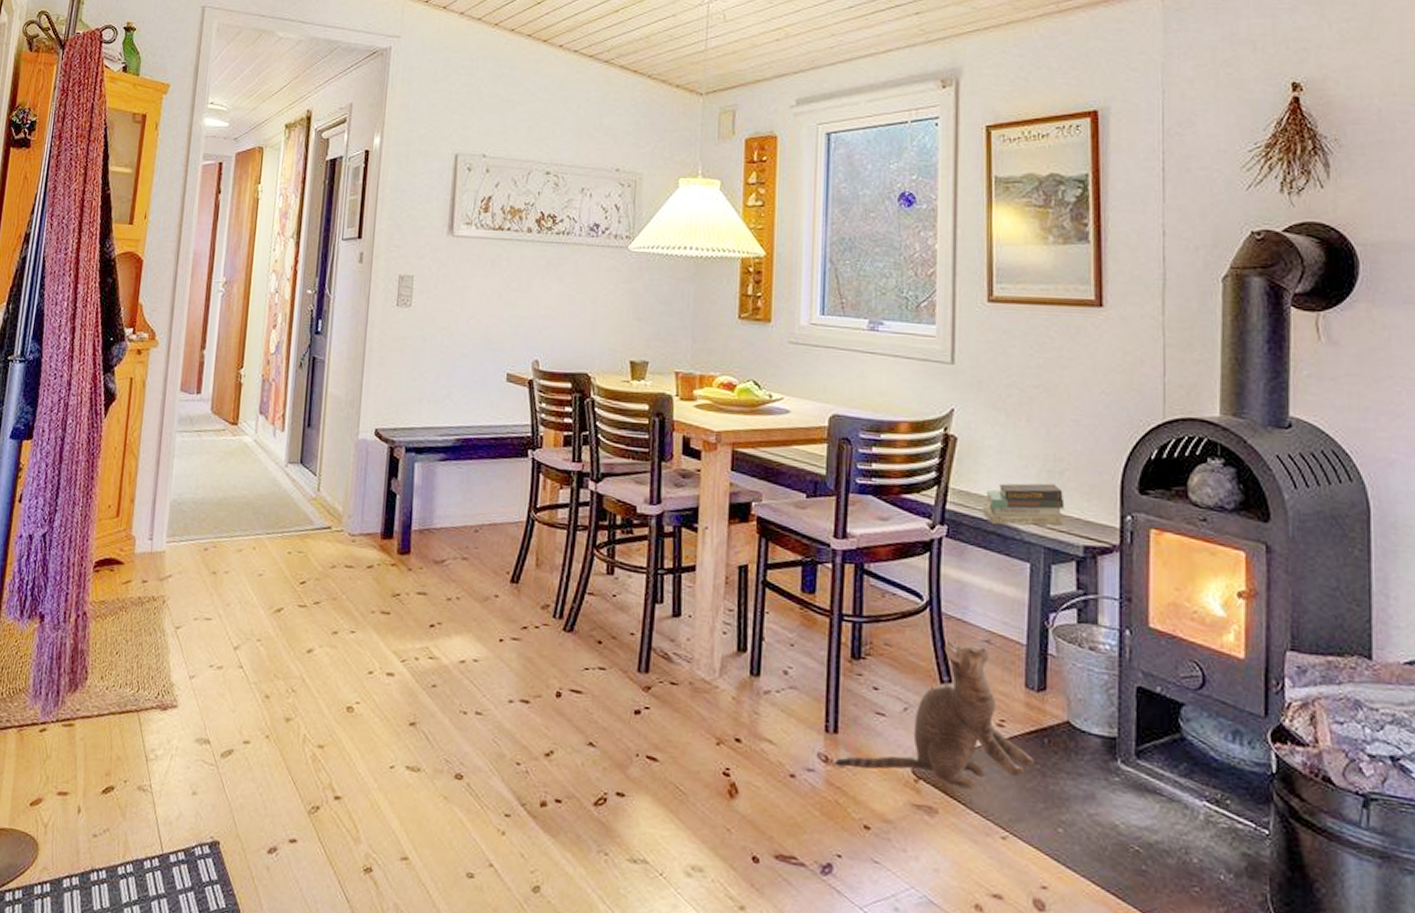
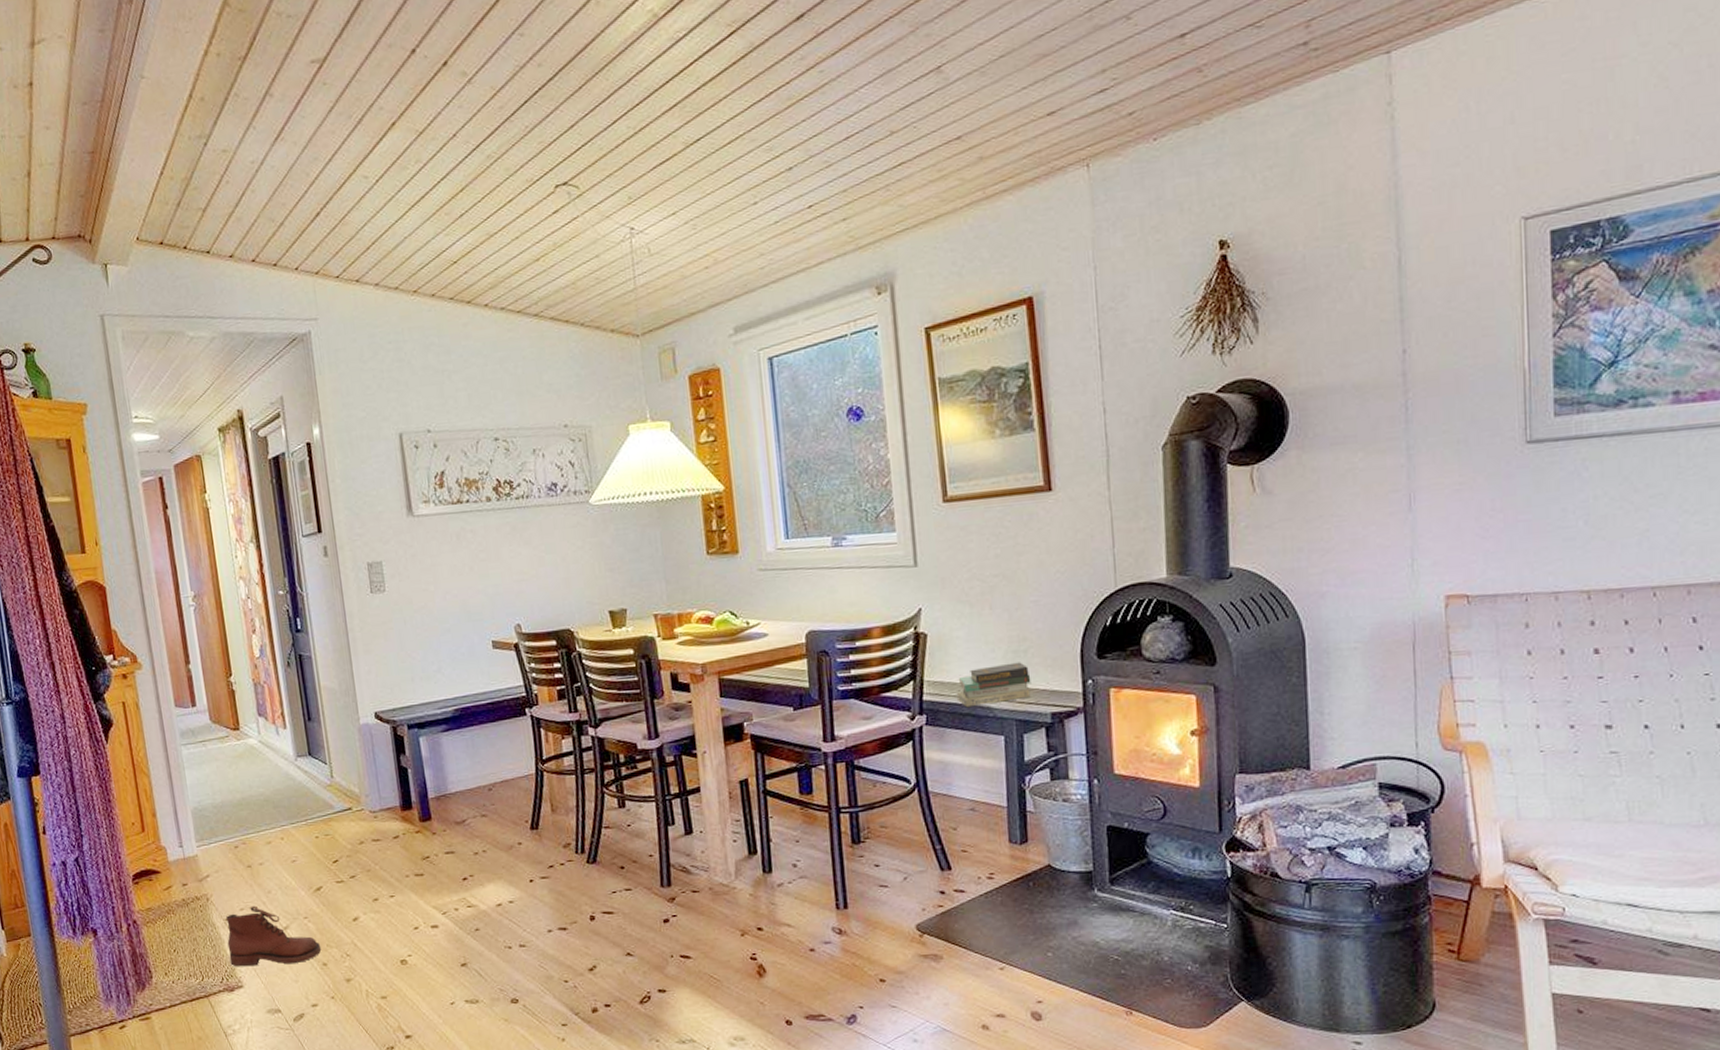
boot: none [170,617,268,690] -> present [226,905,322,967]
cat: present [832,640,1035,788] -> none [846,814,1023,936]

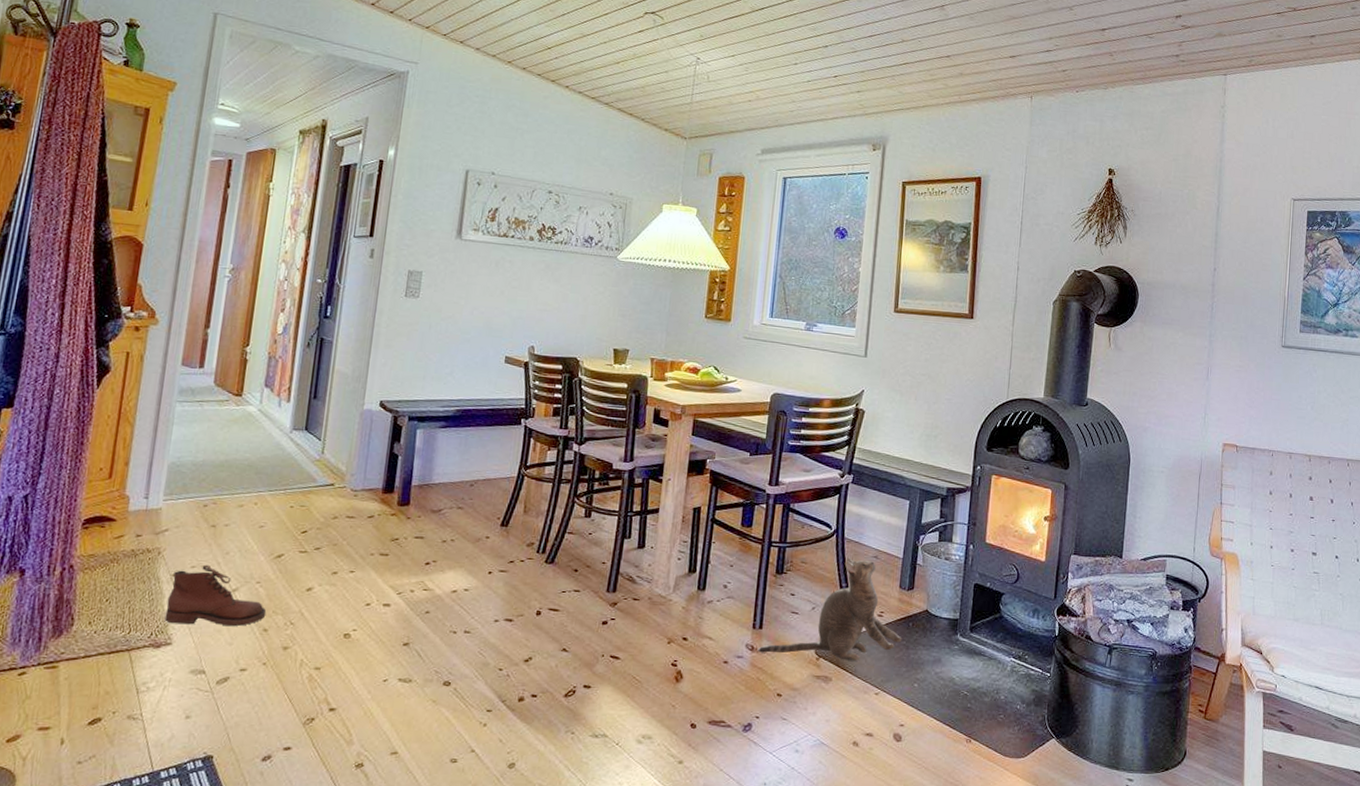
cat: none [846,814,1023,936] -> present [757,557,902,661]
books: present [957,662,1031,708] -> none [879,443,937,474]

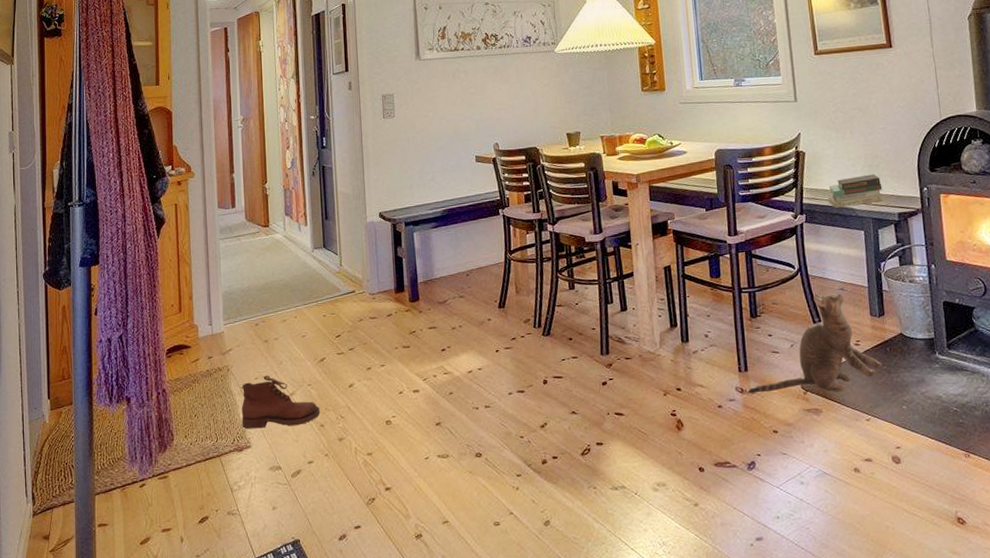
books: none [879,443,937,474] -> present [828,174,883,209]

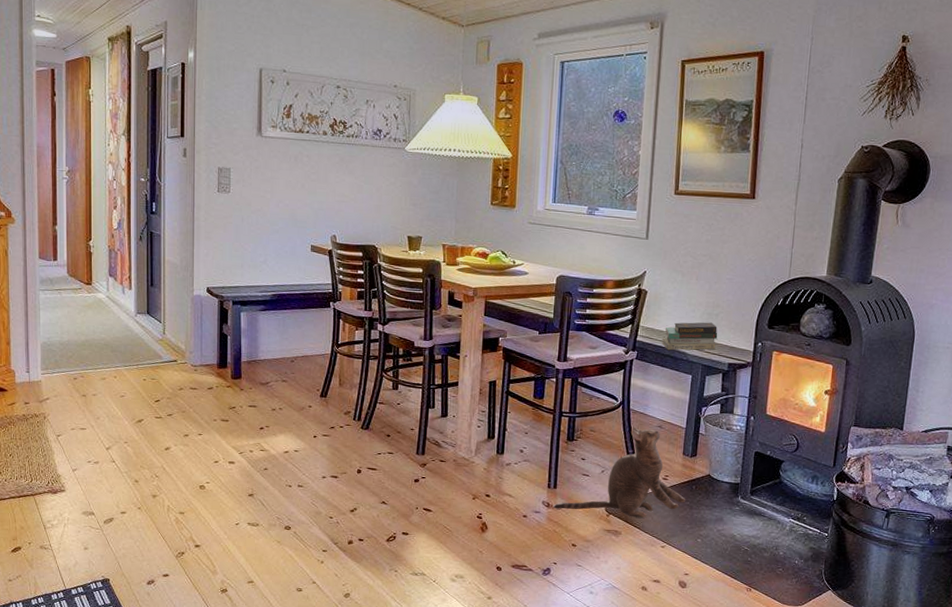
boot: present [241,375,321,429] -> none [57,427,136,478]

